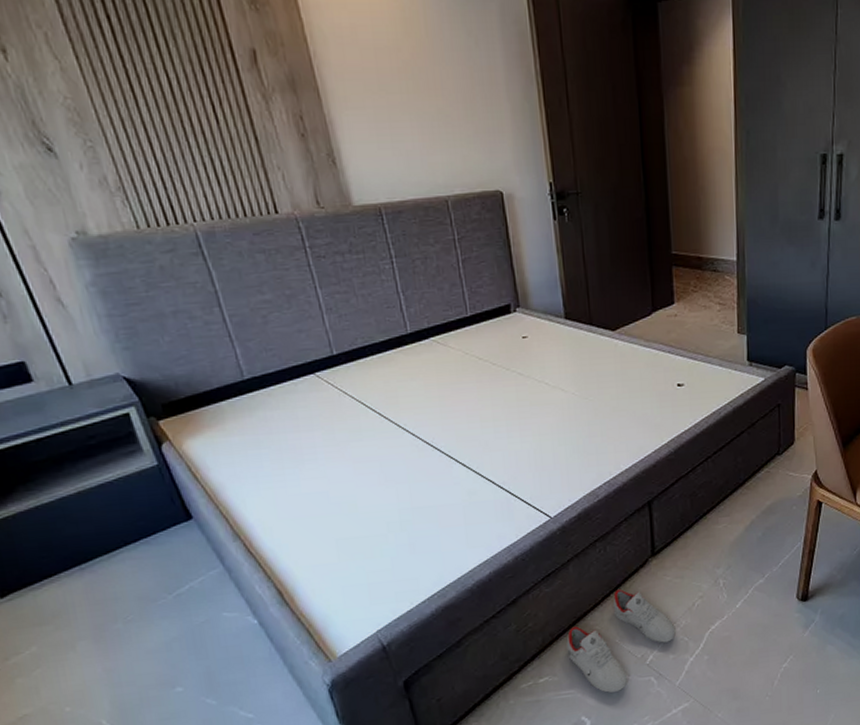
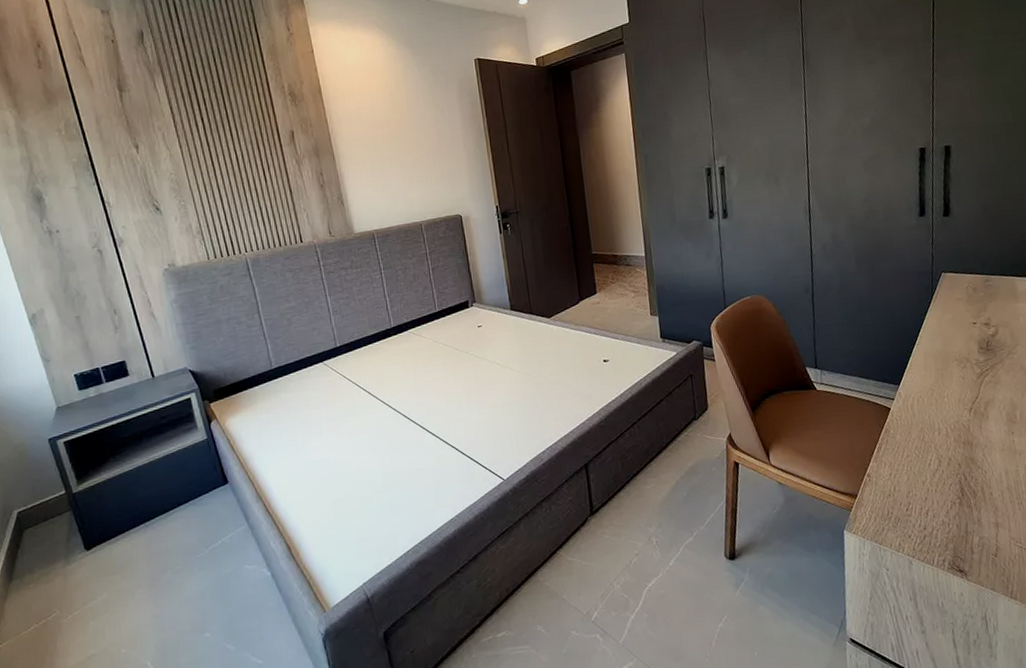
shoe: present [566,589,676,693] -> none [520,547,616,649]

